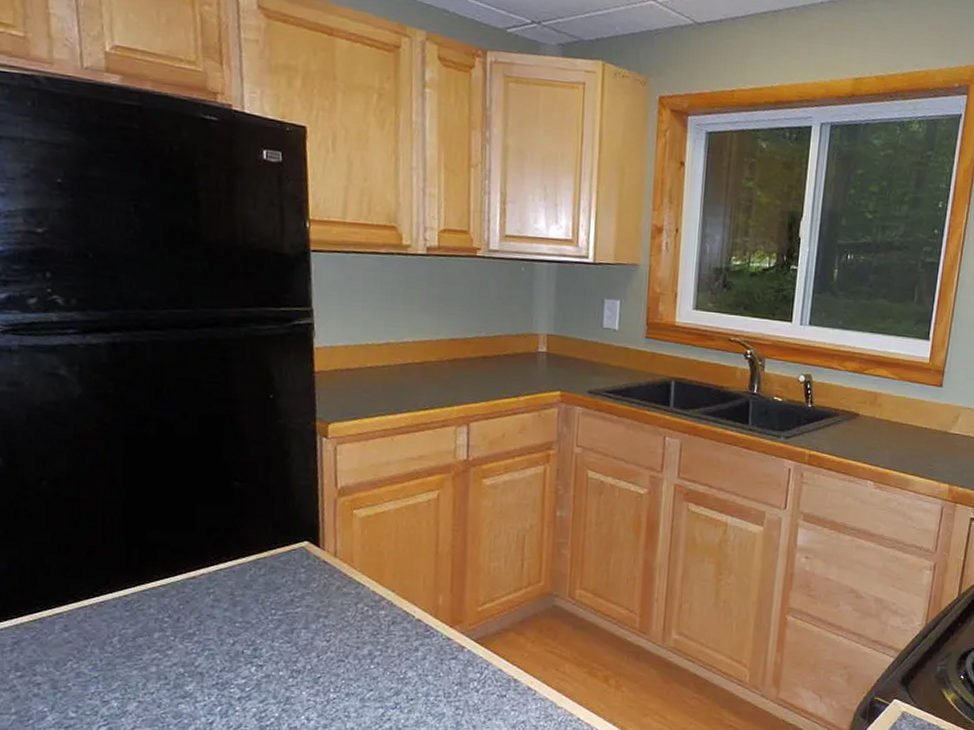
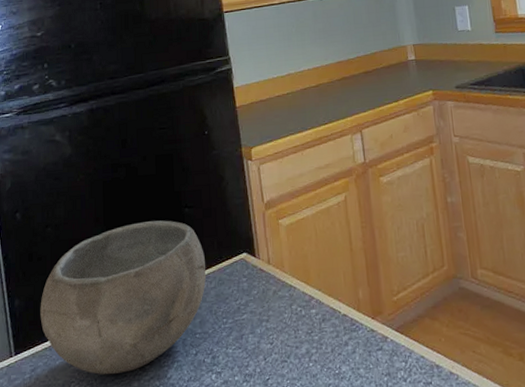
bowl: none [28,490,255,657] -> present [40,220,206,375]

